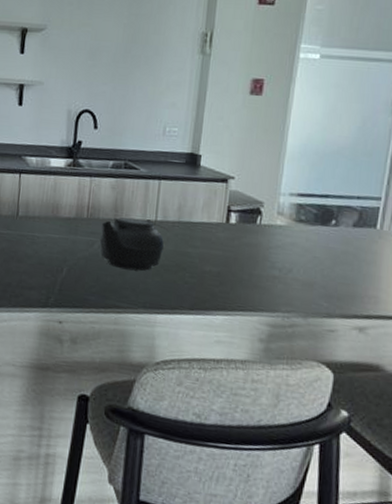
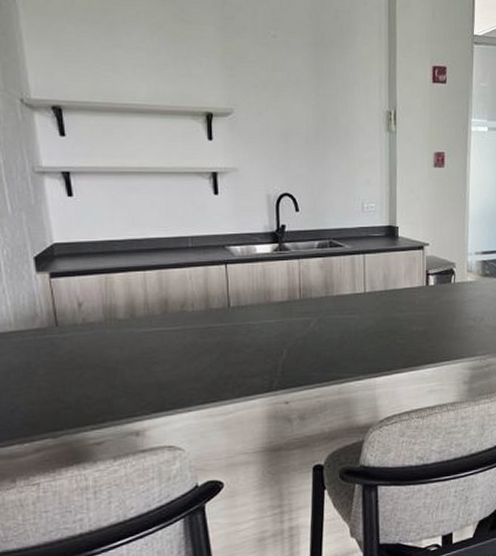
teapot: present [99,217,168,272] -> none [314,292,376,342]

